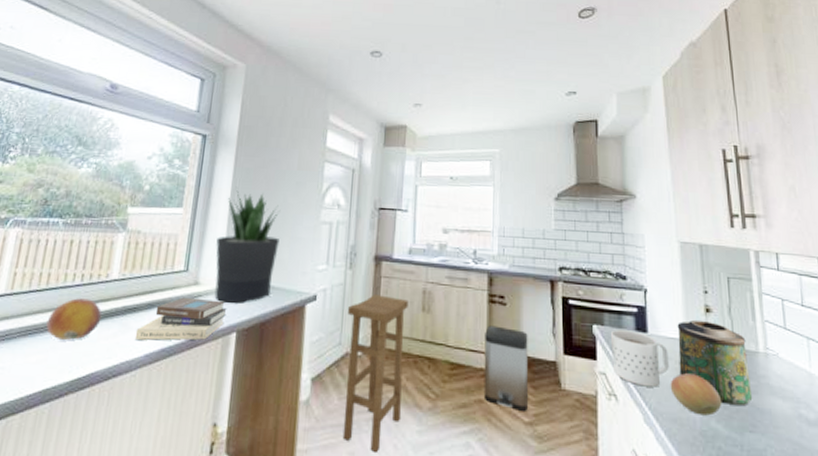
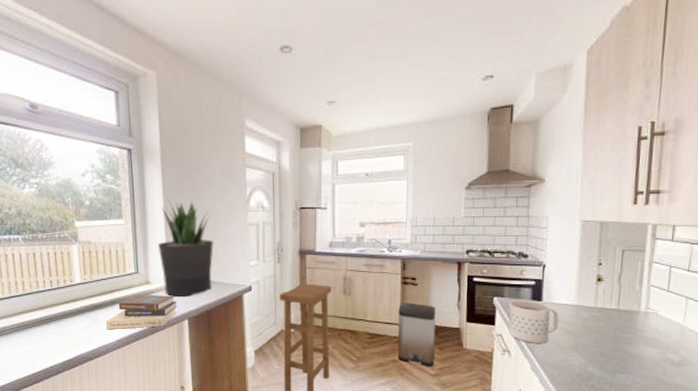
fruit: present [46,298,102,340] -> none [31,300,76,332]
fruit: present [670,373,722,416] -> none [556,332,601,363]
canister: present [677,319,753,407] -> none [566,288,630,355]

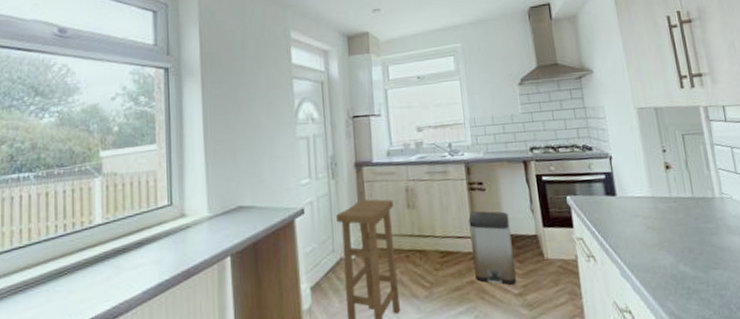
books: present [105,294,177,329] -> none [129,228,218,279]
planter: present [158,197,213,298] -> none [196,116,260,230]
mug: present [508,300,559,343] -> none [583,196,639,245]

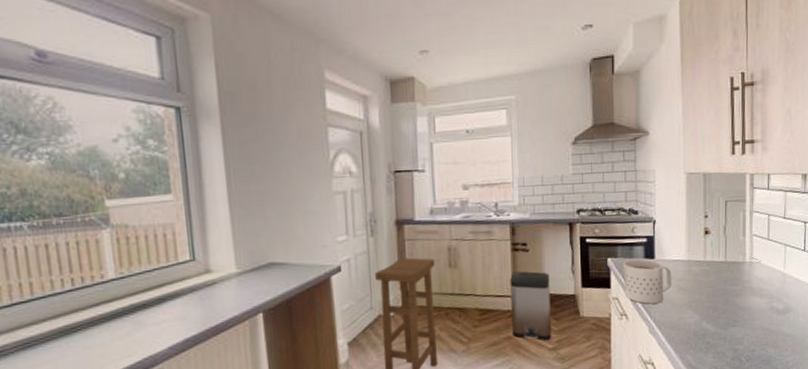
mug: none [583,196,639,245] -> present [622,258,672,304]

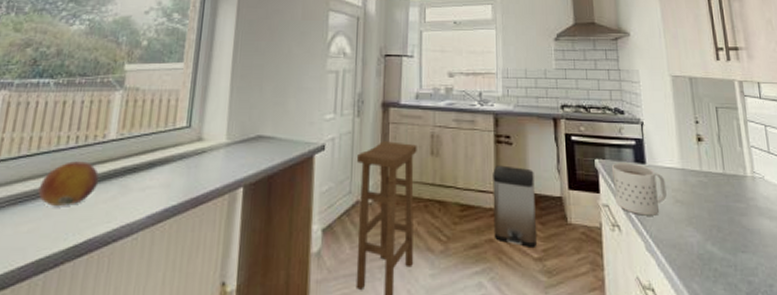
fruit: none [44,302,109,347] -> present [38,161,100,206]

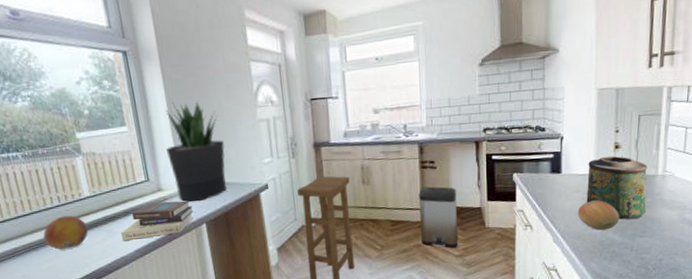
books: none [135,154,233,201] -> present [120,200,194,241]
planter: none [219,40,286,159] -> present [165,99,227,202]
mug: present [611,163,667,216] -> none [528,173,578,216]
fruit: none [668,201,716,240] -> present [577,200,620,231]
canister: none [672,149,743,229] -> present [586,156,648,220]

